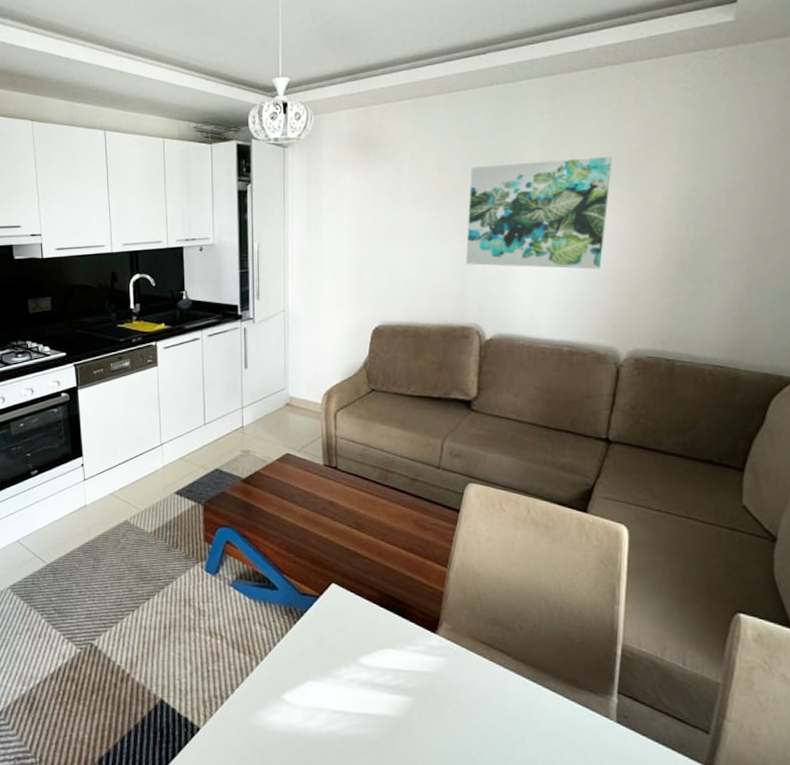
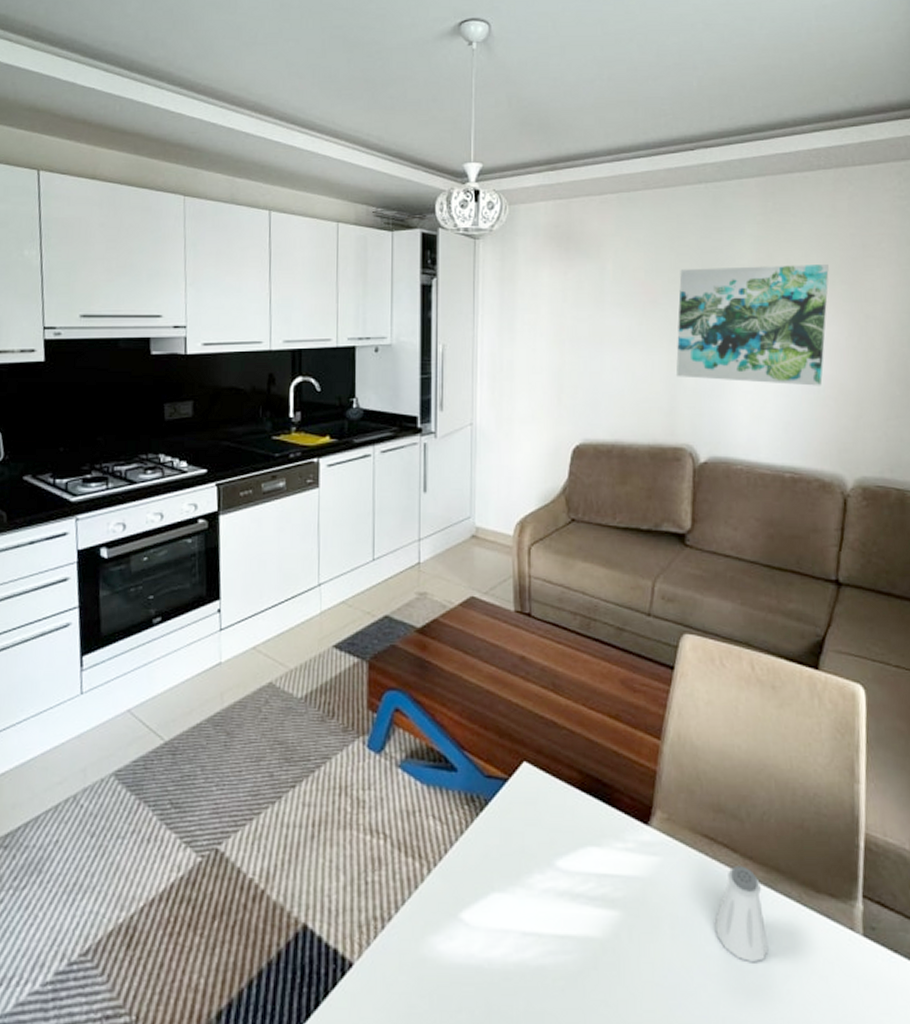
saltshaker: none [491,666,535,739] -> present [715,866,769,963]

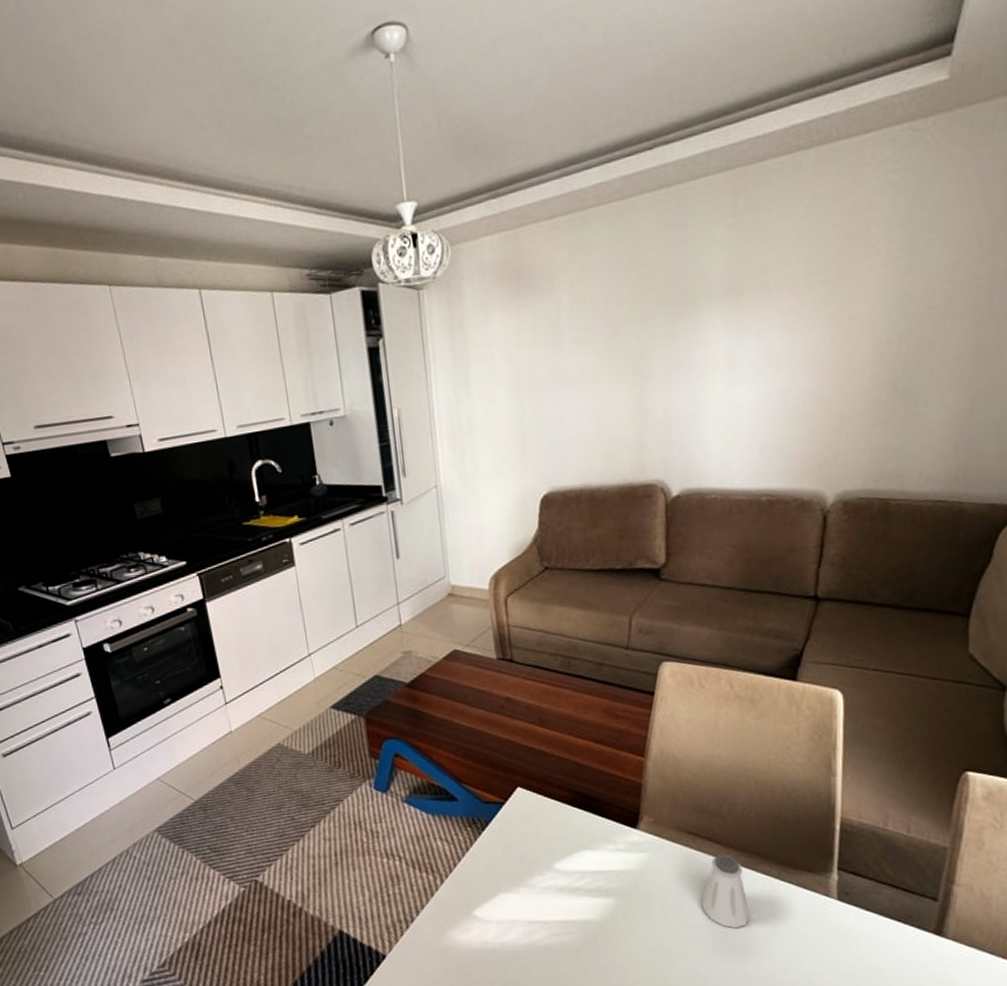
wall art: present [675,265,829,386] -> none [642,264,809,412]

